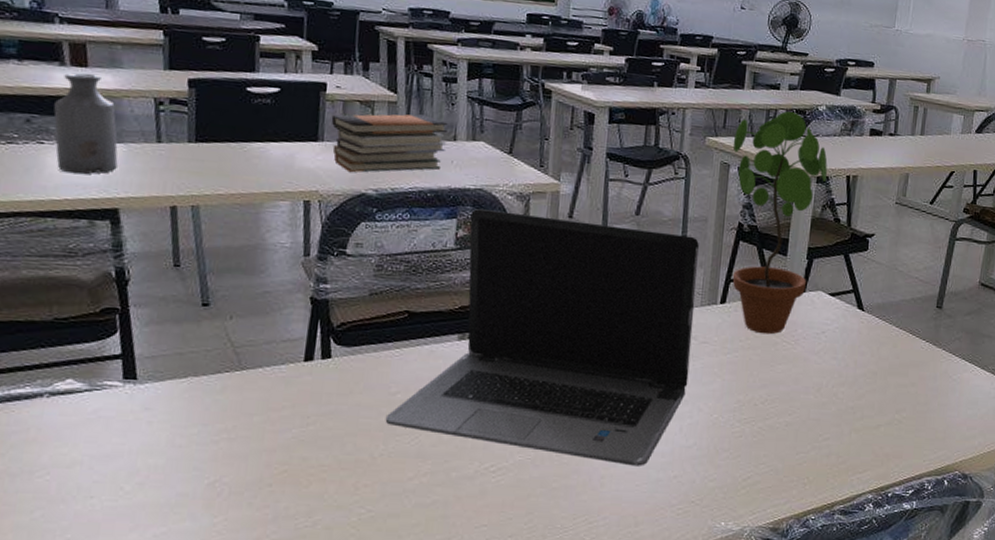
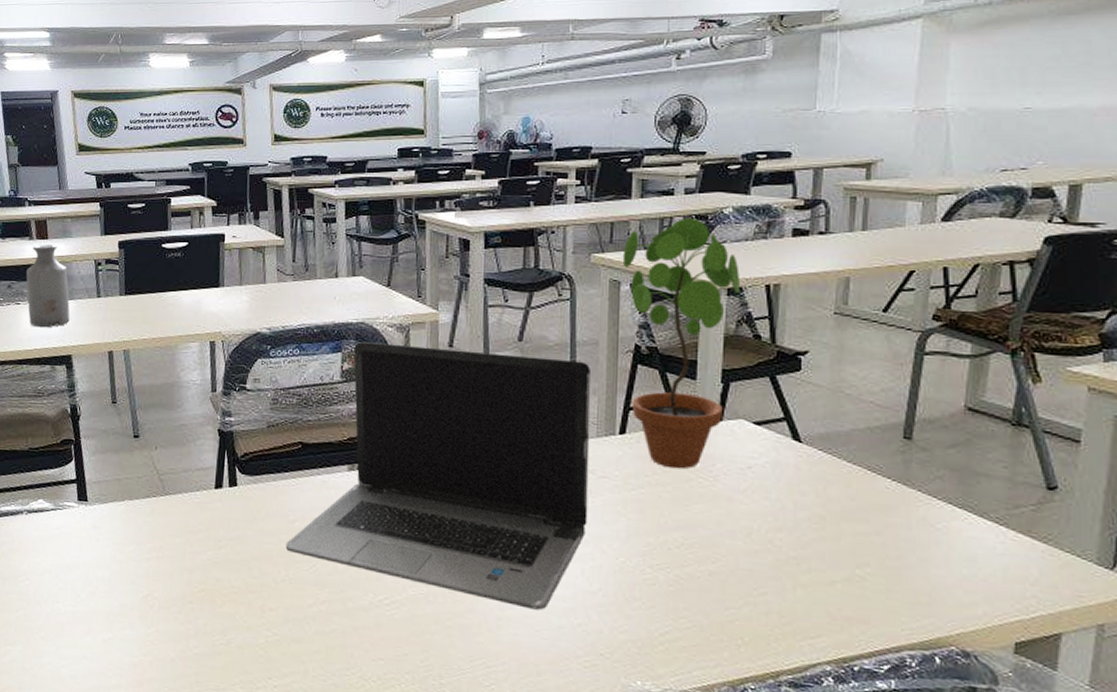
book stack: present [331,114,448,173] -> none [229,255,330,314]

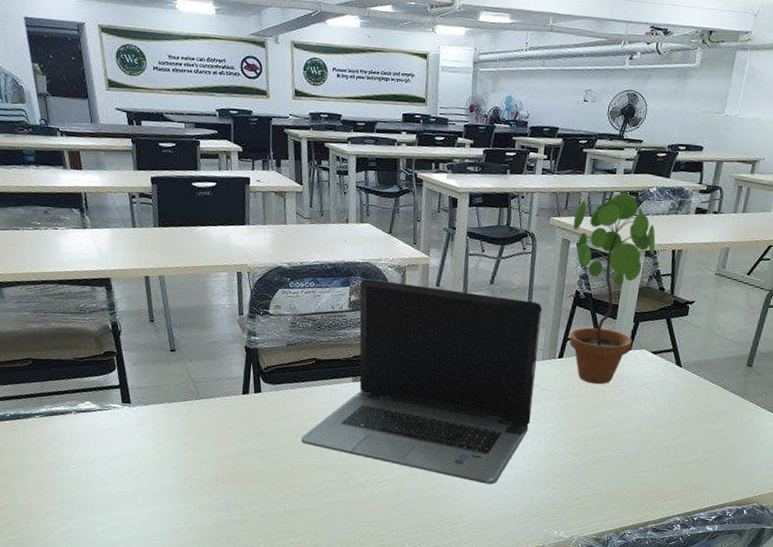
bottle: present [26,244,70,328] -> none [62,174,107,253]

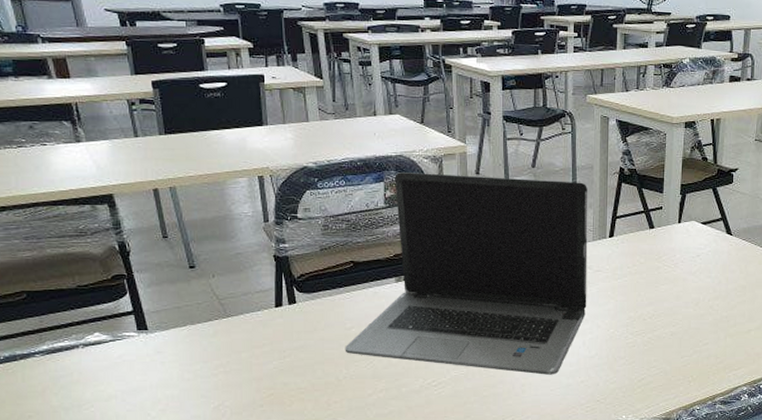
potted plant: present [569,193,656,385] -> none [610,66,694,261]

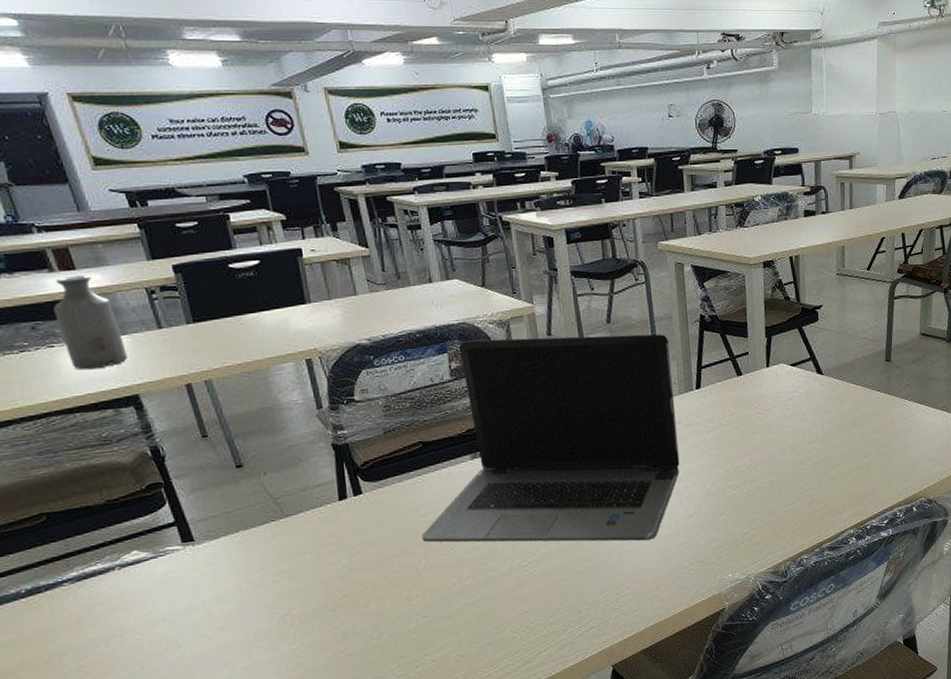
bottle: none [49,83,106,168] -> present [54,274,128,370]

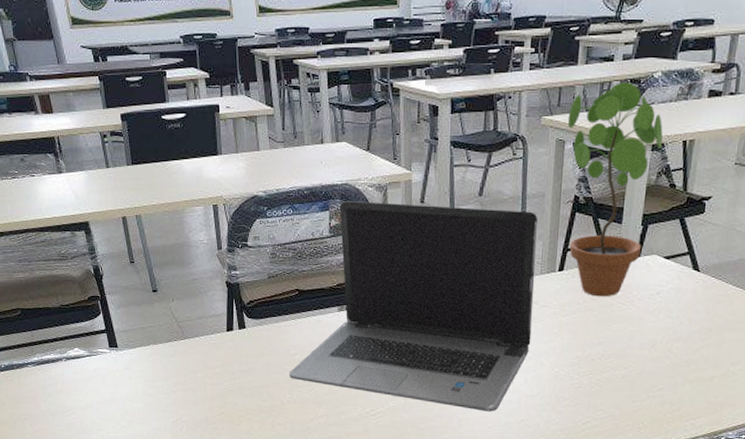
bottle: present [54,274,128,370] -> none [36,118,83,198]
potted plant: none [682,206,772,410] -> present [567,81,663,297]

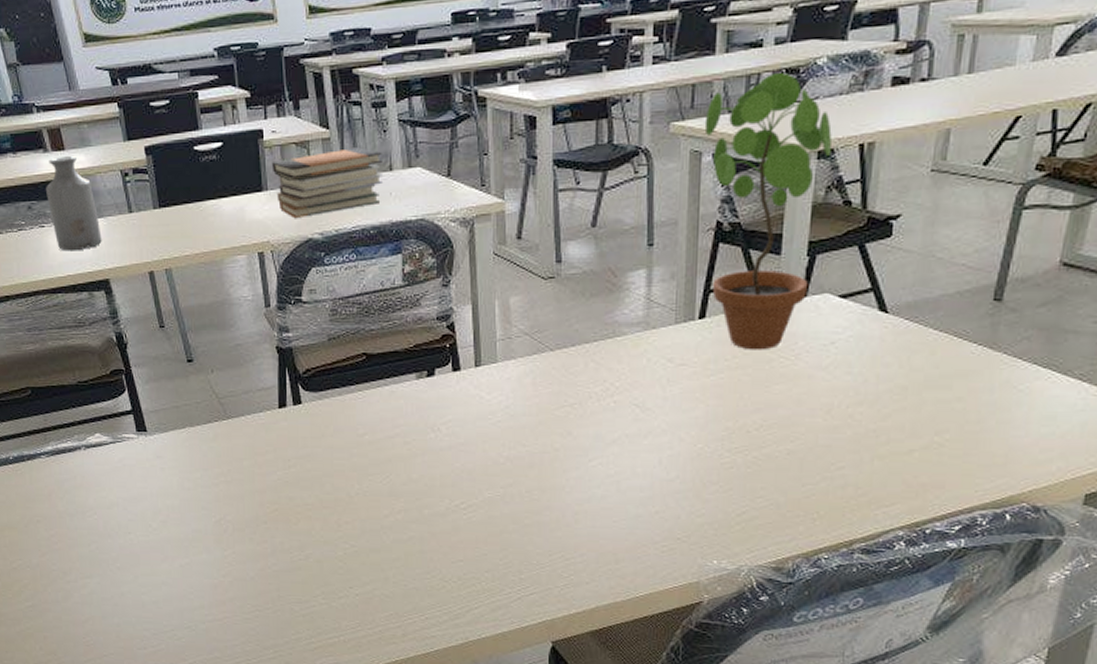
bottle: none [36,118,83,198] -> present [46,155,102,251]
book stack: none [225,124,316,179] -> present [271,147,384,219]
laptop computer: present [289,200,538,412] -> none [357,239,670,502]

